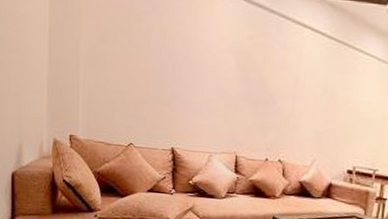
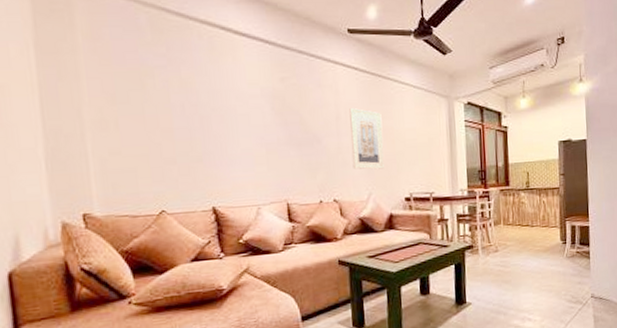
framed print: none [302,74,340,138] -> present [349,108,384,170]

